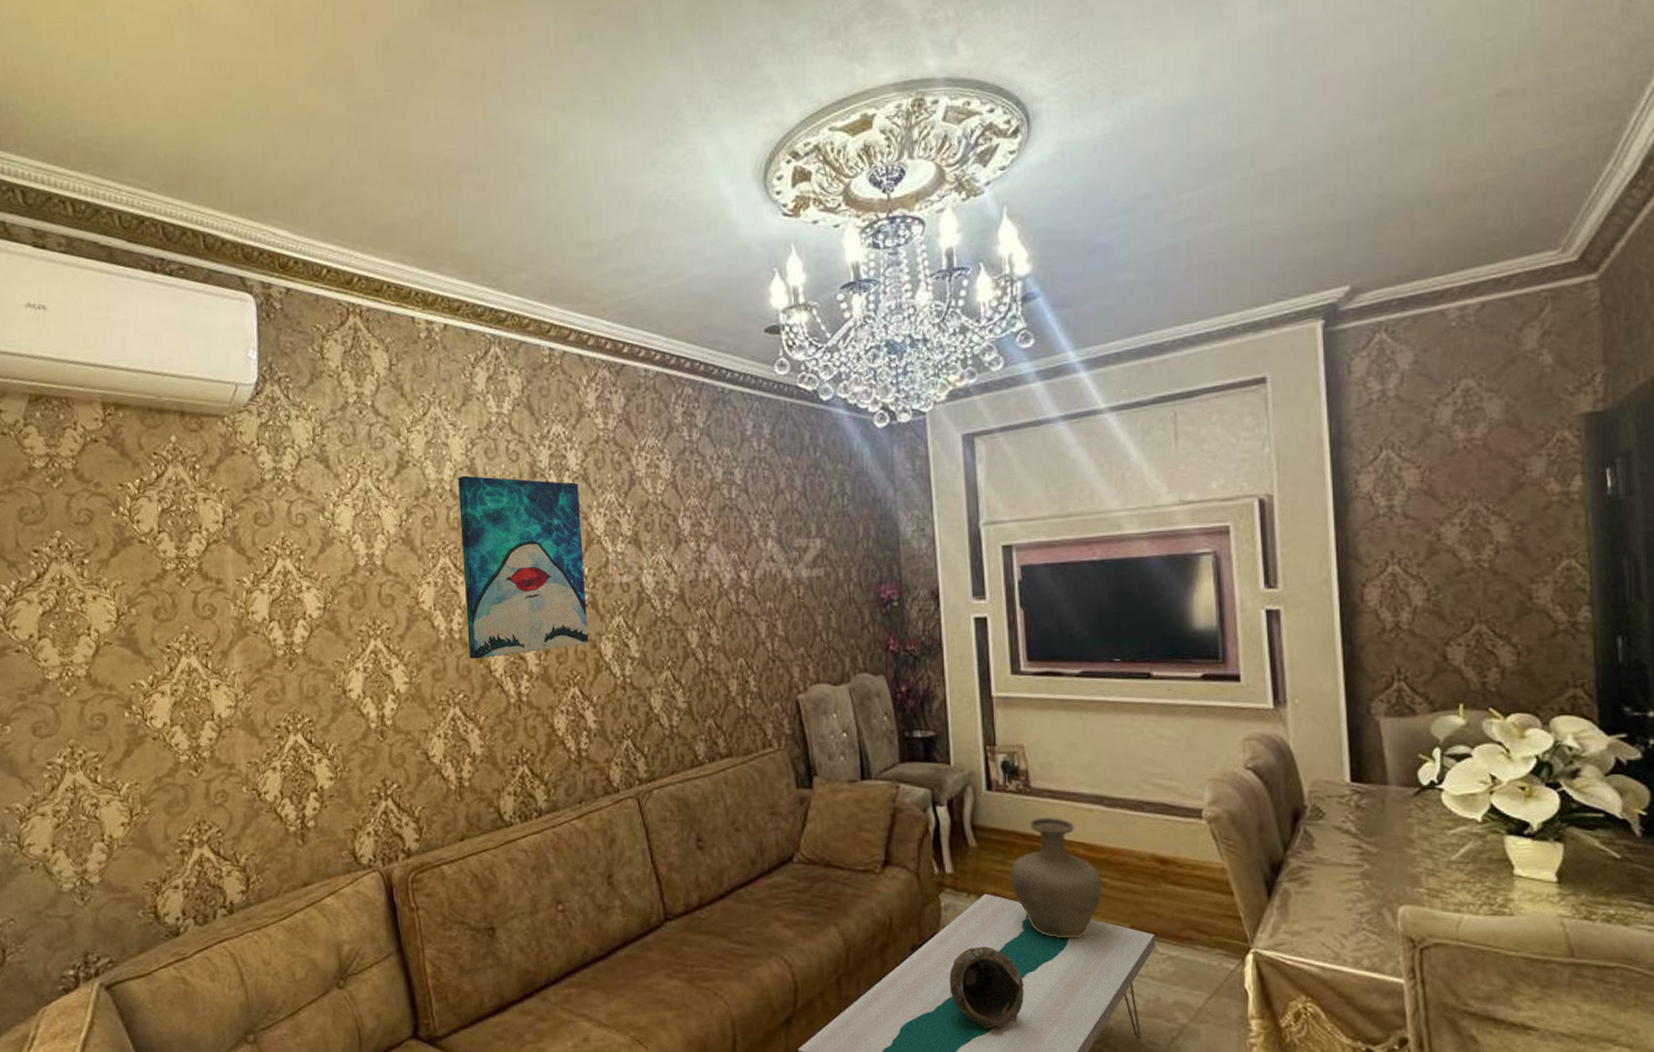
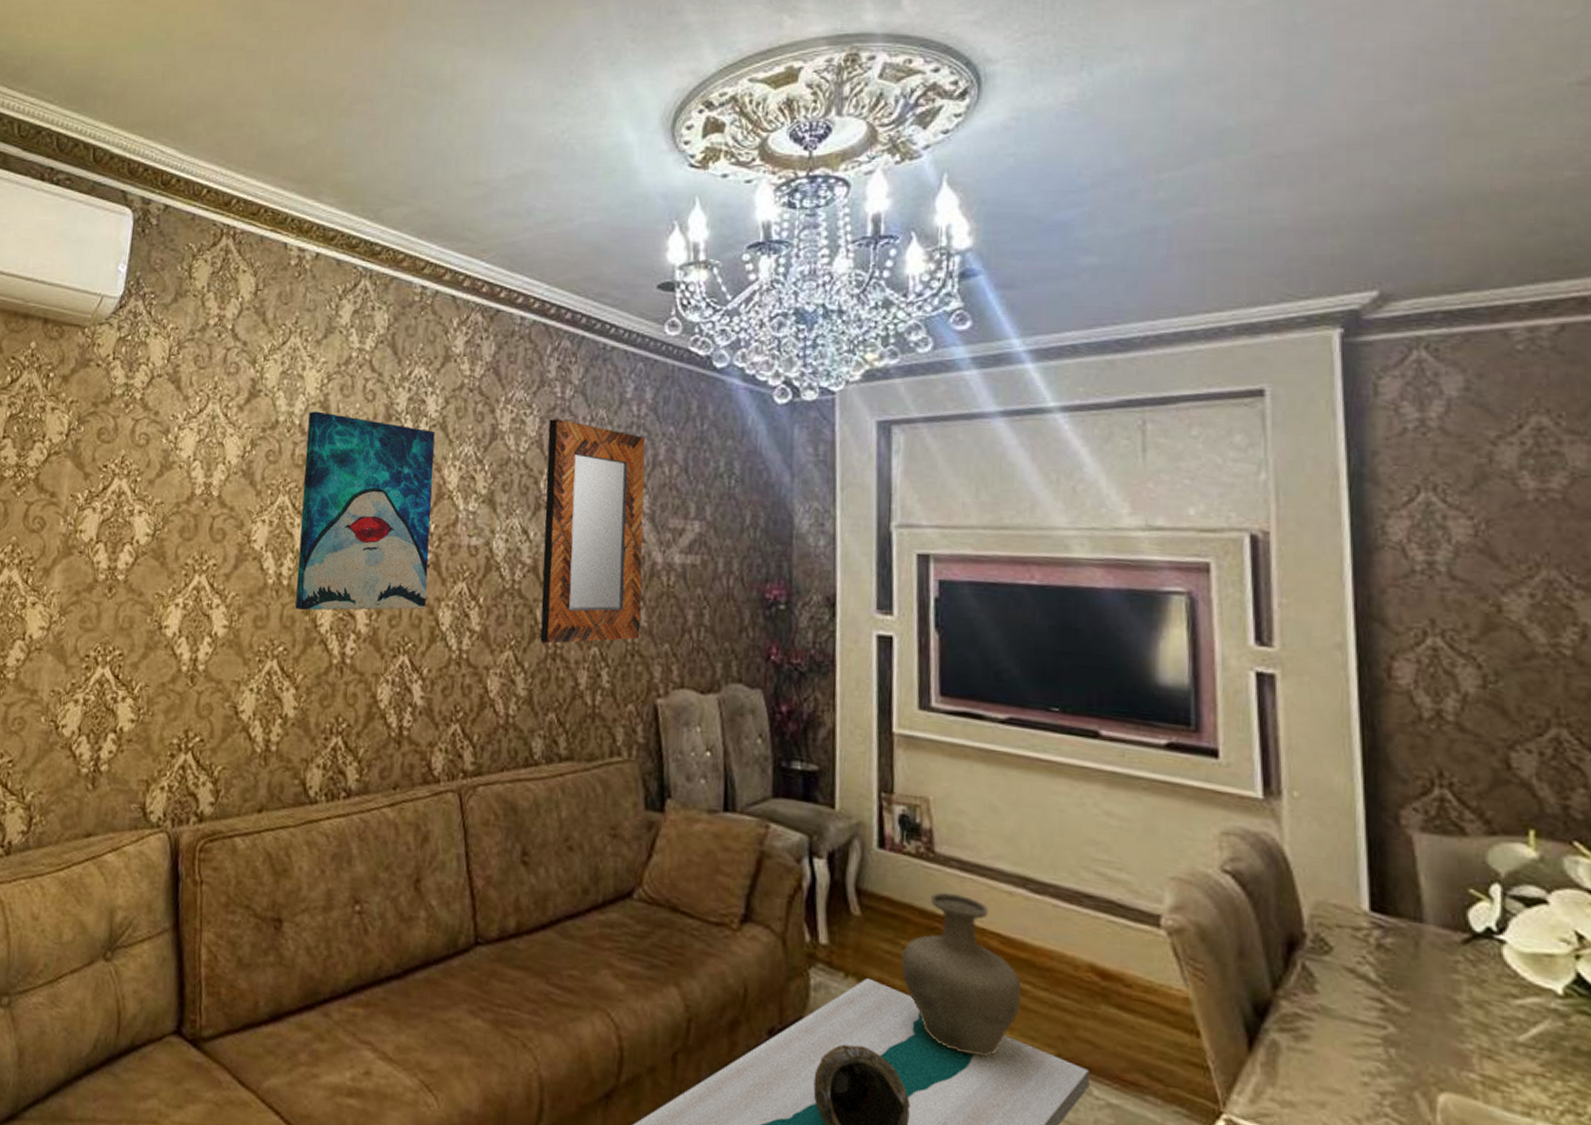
home mirror: none [680,461,779,660] -> present [540,419,646,644]

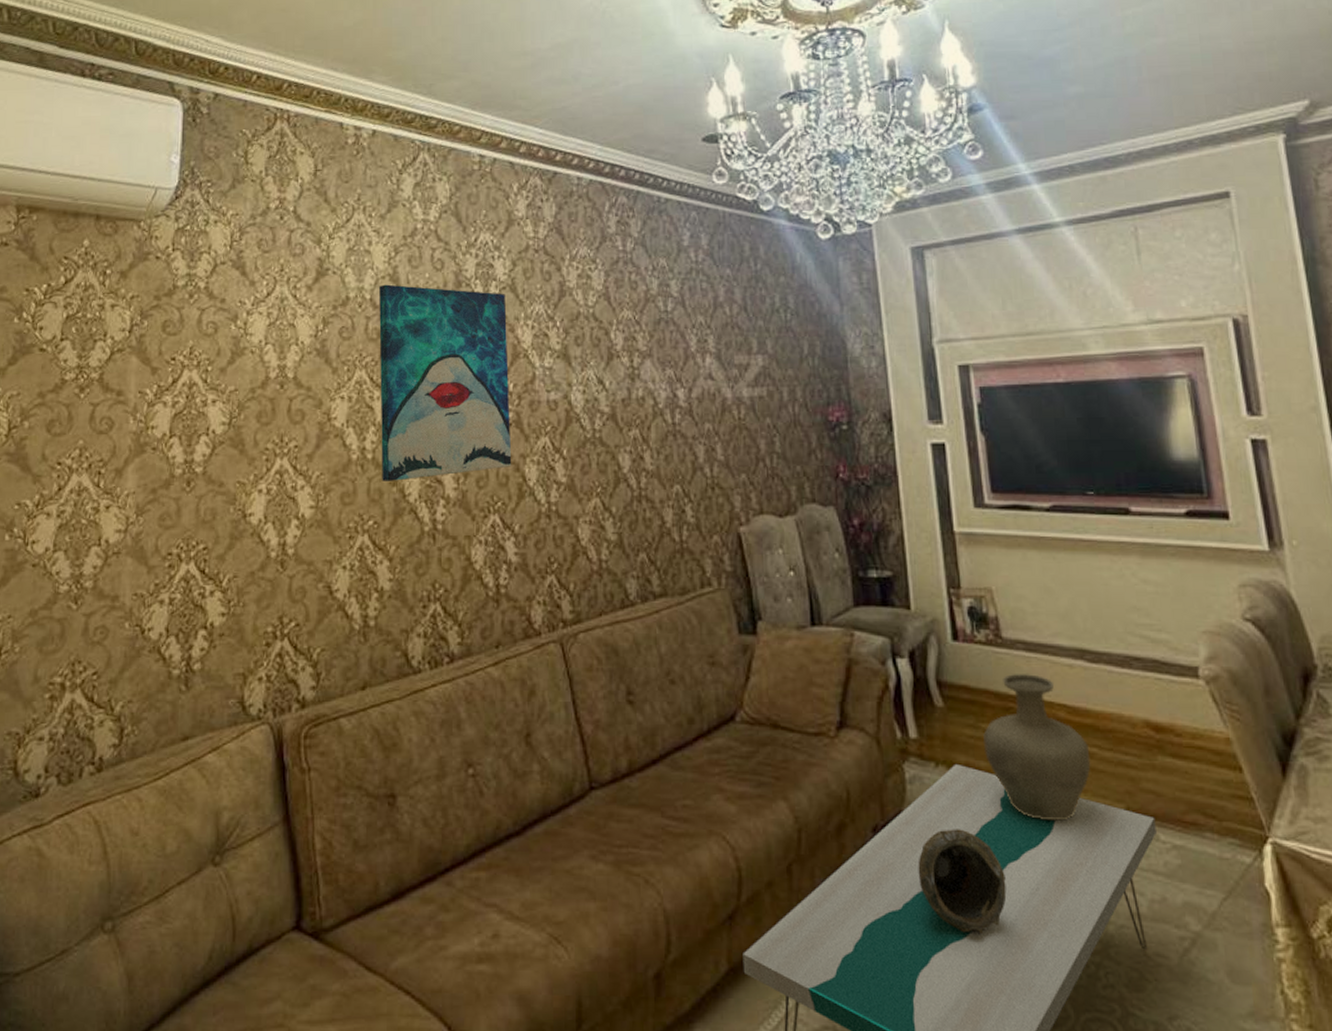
home mirror: present [540,419,646,644] -> none [613,271,718,486]

